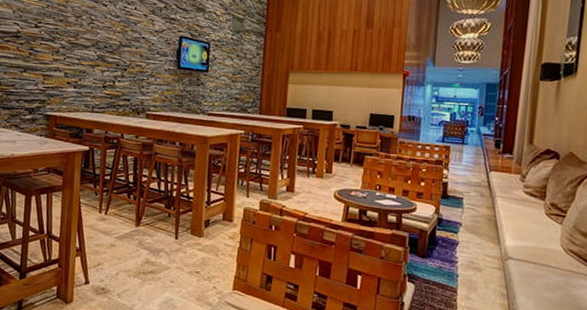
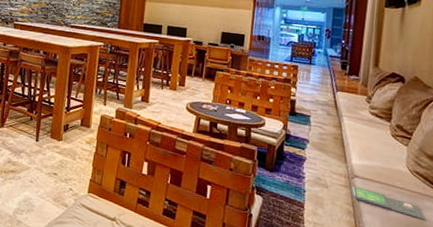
tablet: none [503,267,579,298] -> present [349,185,425,219]

